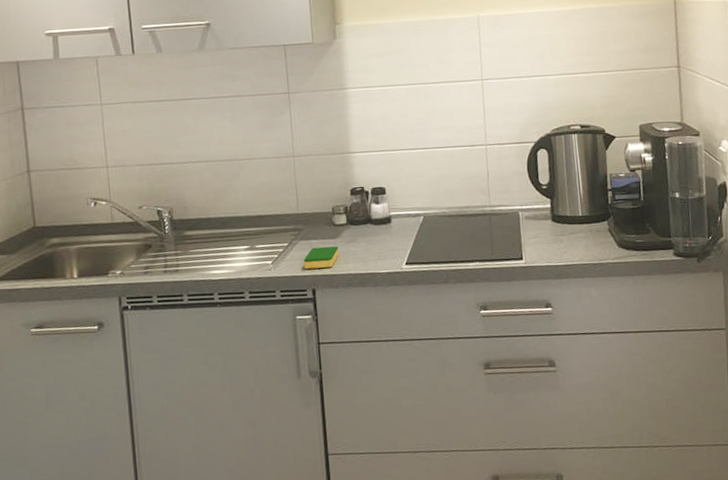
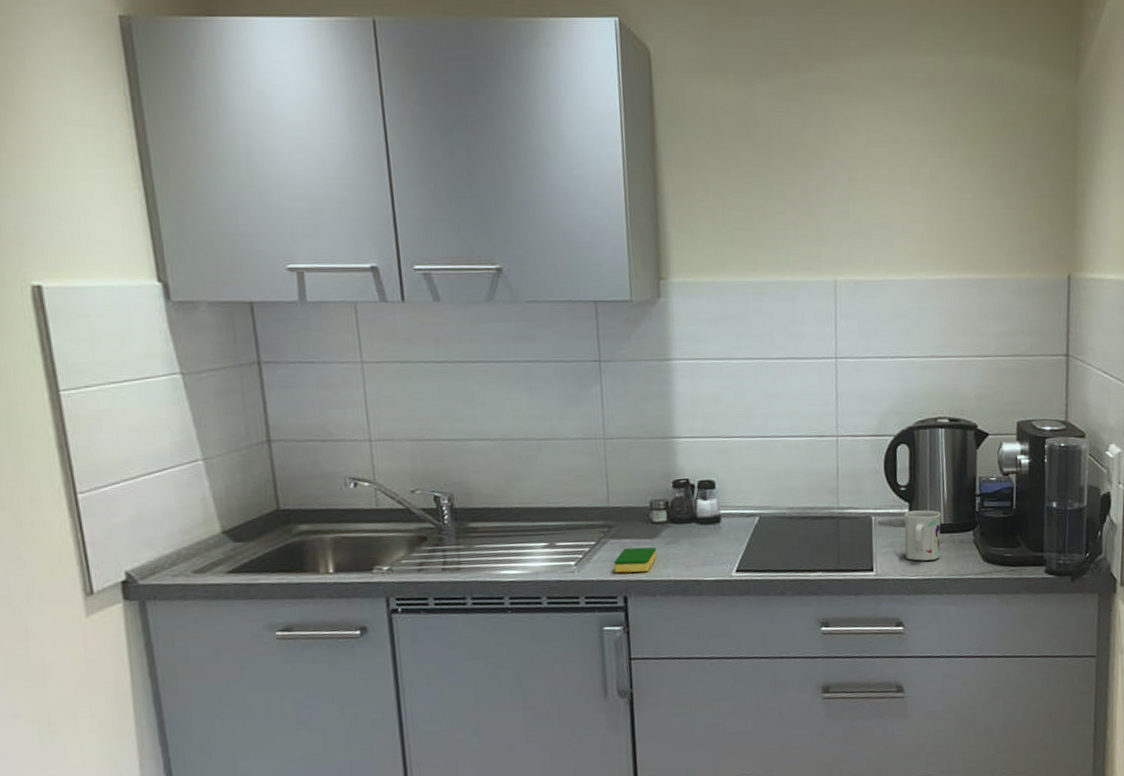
mug: none [547,204,581,249] -> present [904,510,941,561]

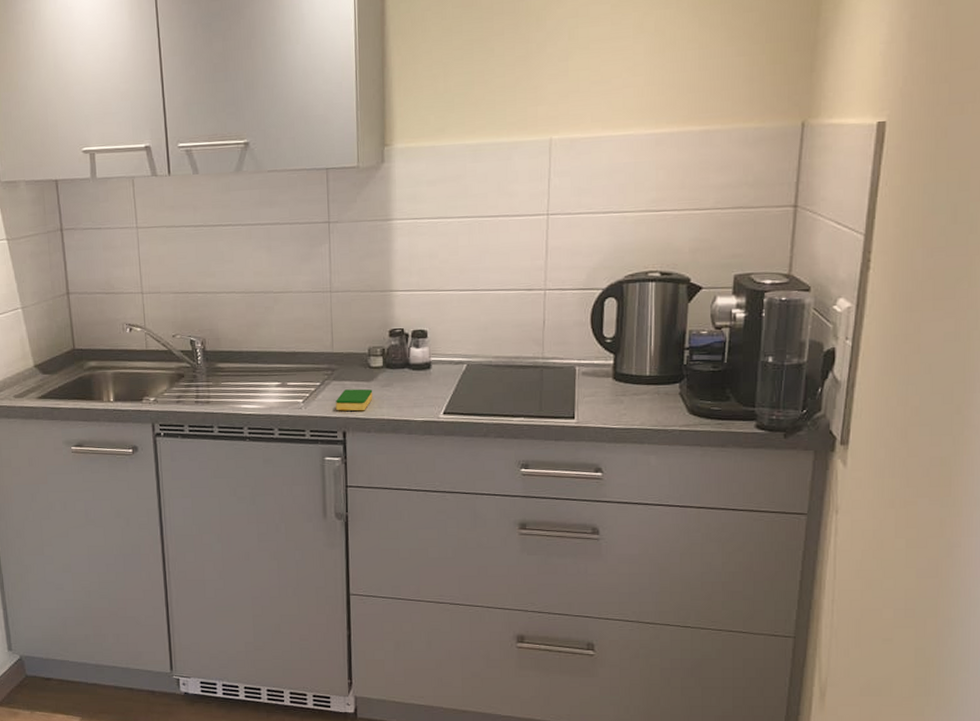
mug: present [904,510,941,561] -> none [608,362,647,411]

